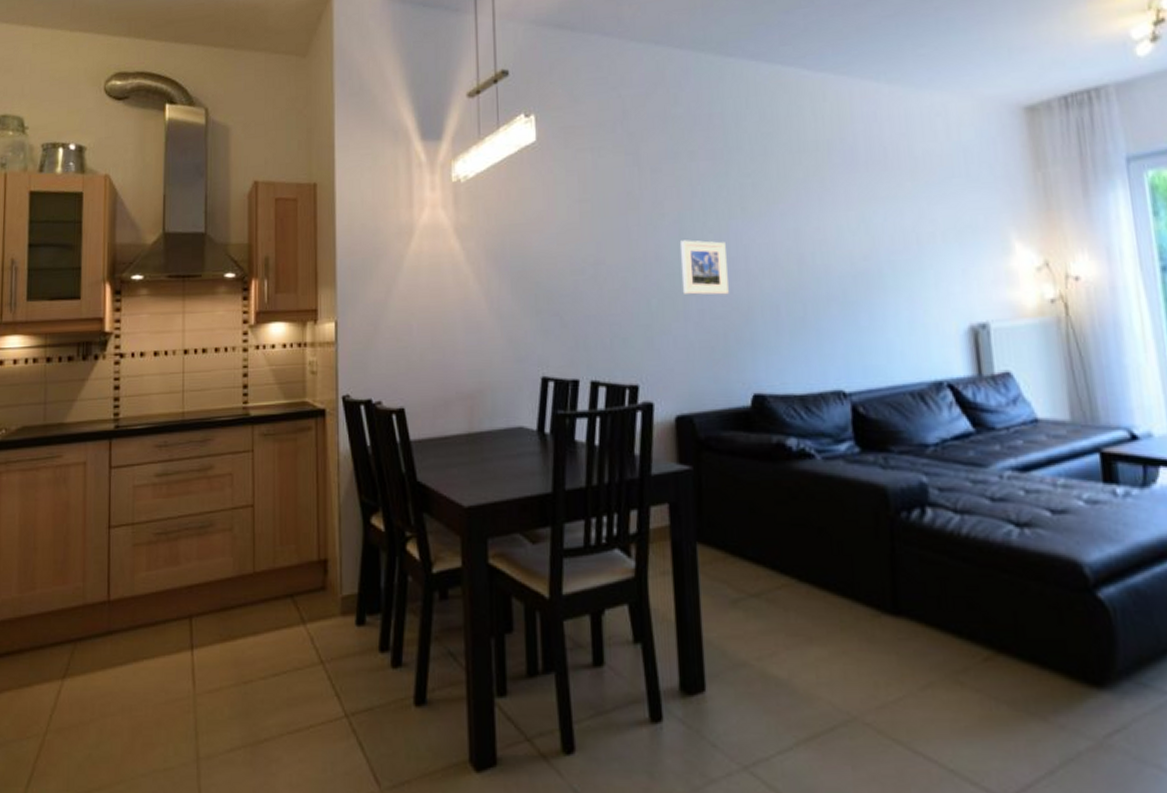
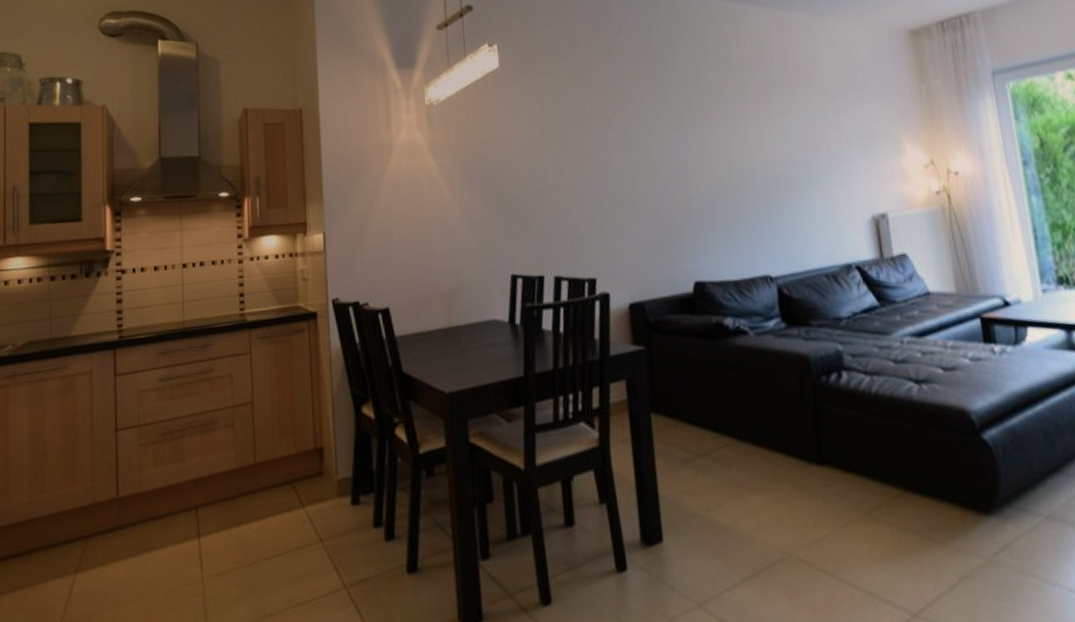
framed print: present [681,240,729,296] -> none [628,150,671,198]

